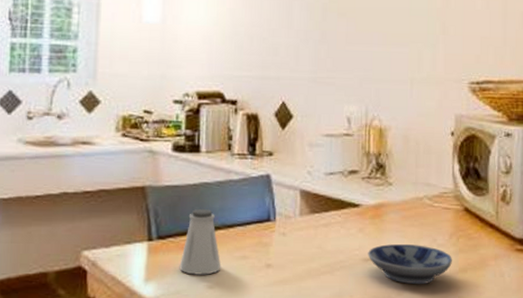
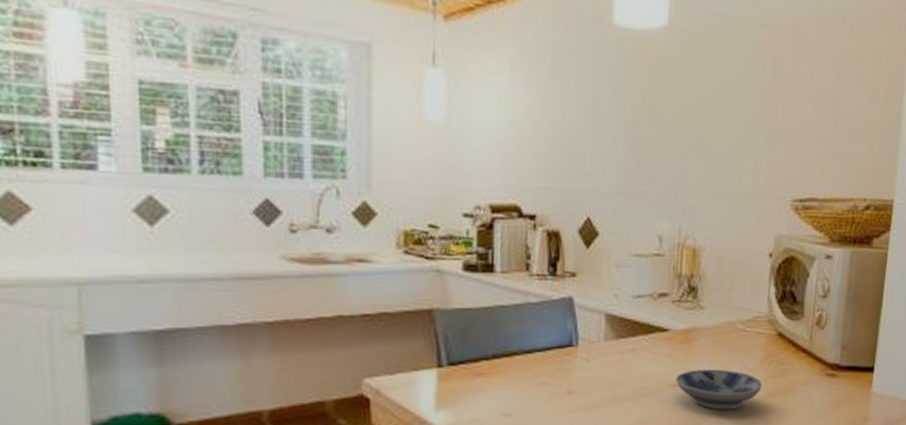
saltshaker: present [179,209,221,275] -> none [473,334,519,402]

